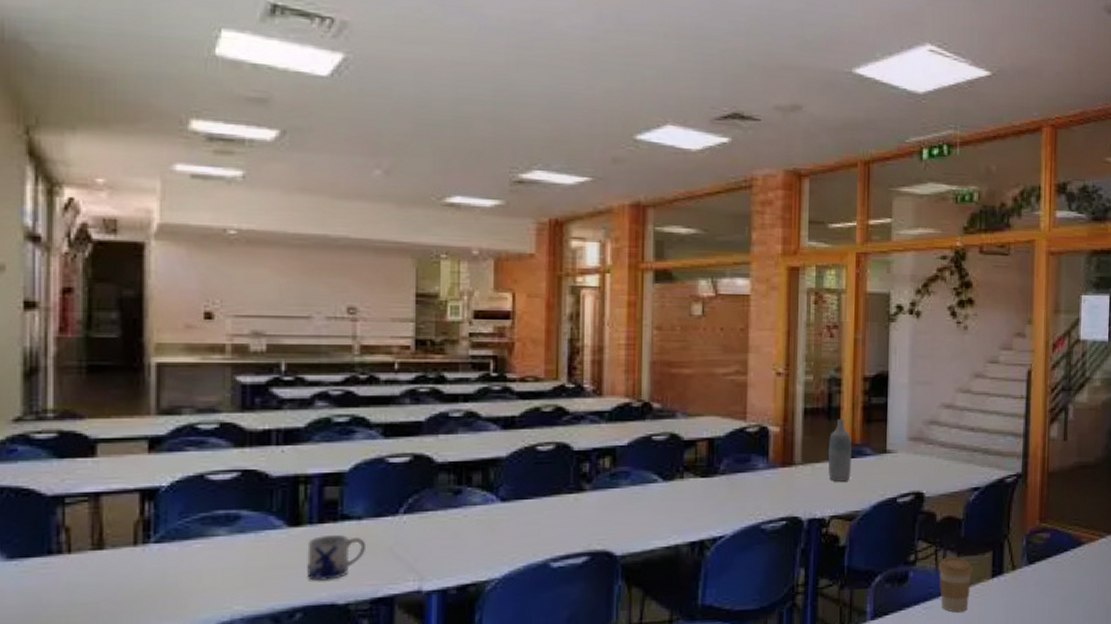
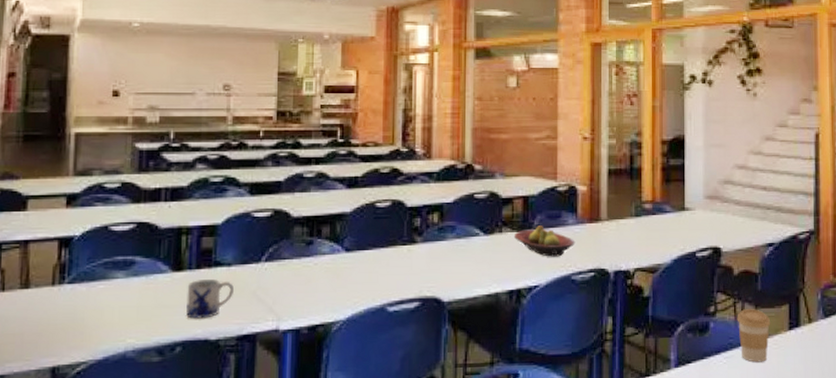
fruit bowl: none [696,470,766,505] -> present [513,225,576,257]
bottle: present [828,419,852,482] -> none [632,179,652,237]

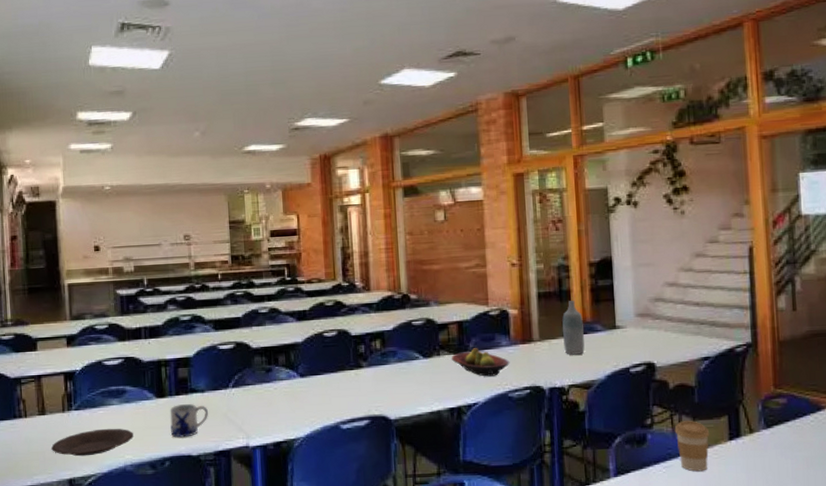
plate: none [31,306,139,340] -> present [50,428,133,457]
bottle: none [632,179,652,237] -> present [562,301,585,355]

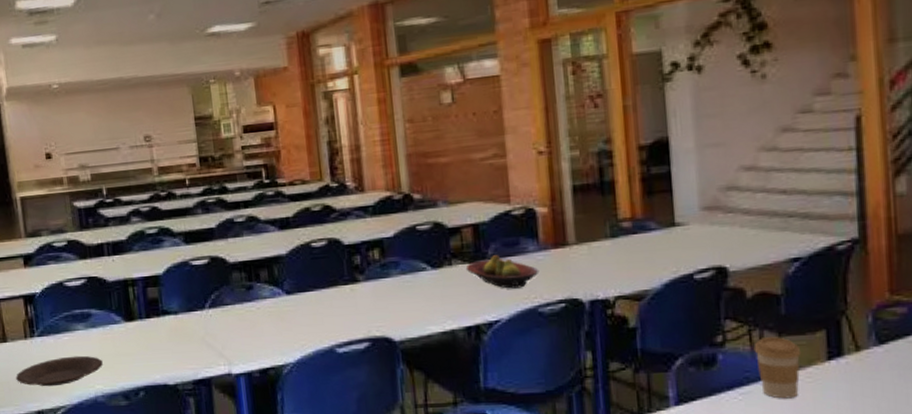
mug: present [170,403,208,438] -> none [140,327,184,365]
bottle: present [562,301,585,355] -> none [605,193,635,260]

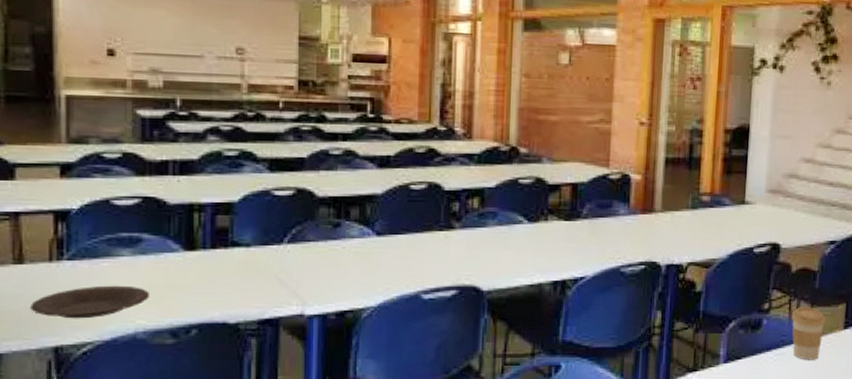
fruit bowl: present [465,255,540,289] -> none [560,215,626,248]

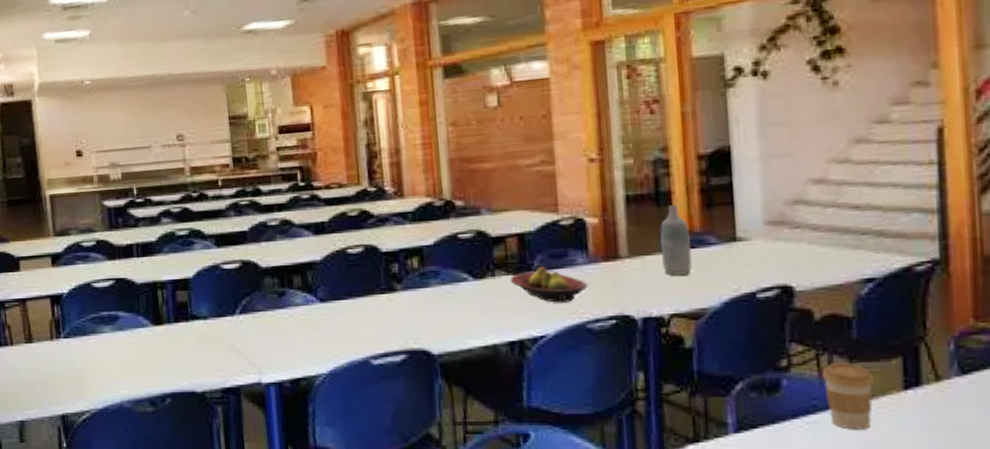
plate: present [29,285,149,319] -> none [40,359,129,390]
fruit bowl: none [560,215,626,248] -> present [509,267,589,303]
bottle: none [687,170,711,230] -> present [660,205,692,276]

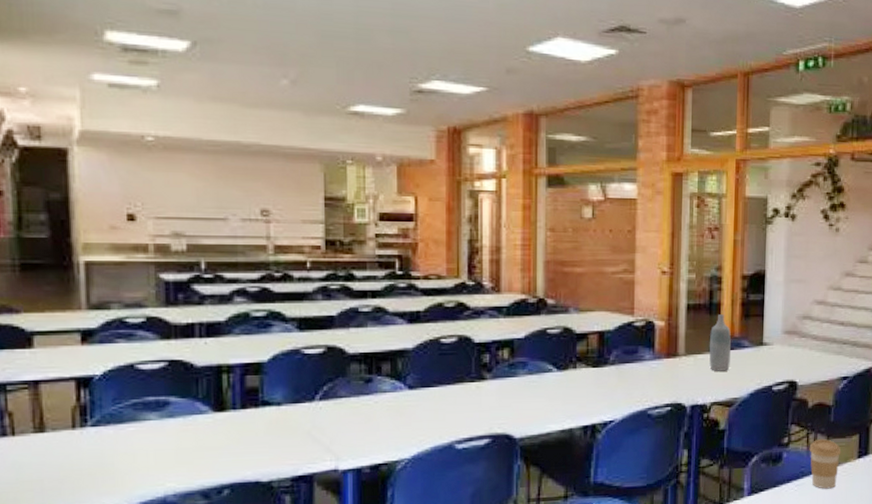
fruit bowl: present [509,267,589,303] -> none [588,361,652,392]

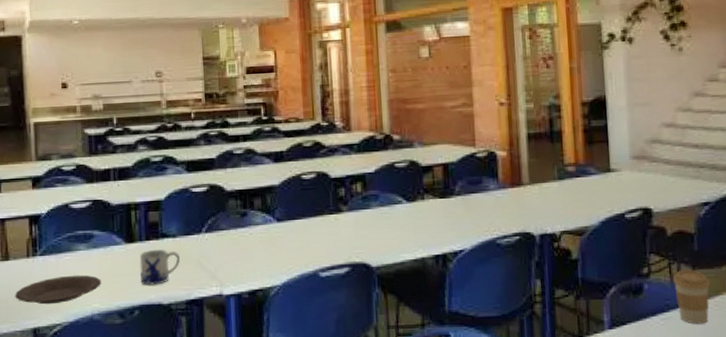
plate: none [52,449,179,486] -> present [14,275,101,305]
mug: none [232,418,285,461] -> present [139,249,180,285]
bottle: present [709,314,731,371] -> none [553,142,577,200]

